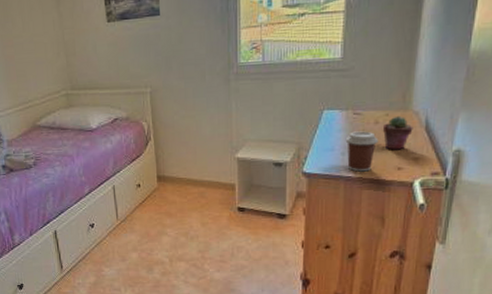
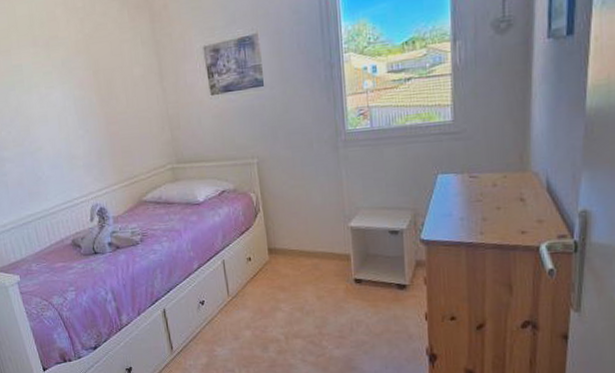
coffee cup: present [345,131,379,172] -> none [463,194,498,237]
potted succulent: present [382,115,413,150] -> none [501,177,534,214]

